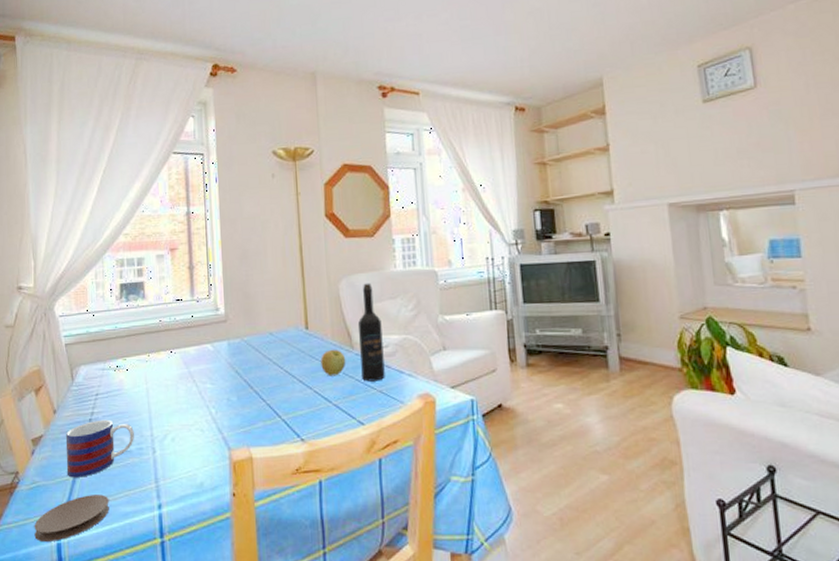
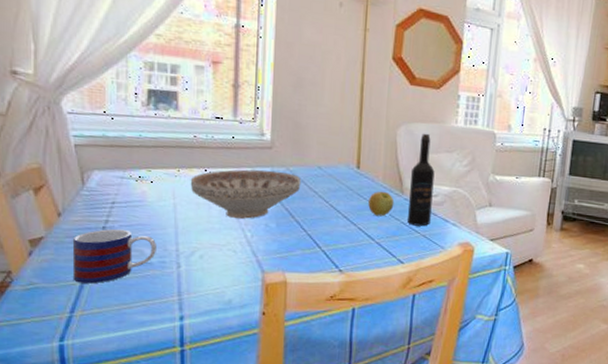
coaster: present [34,494,109,543] -> none [31,301,123,343]
decorative bowl: none [159,343,256,396] -> present [190,169,302,219]

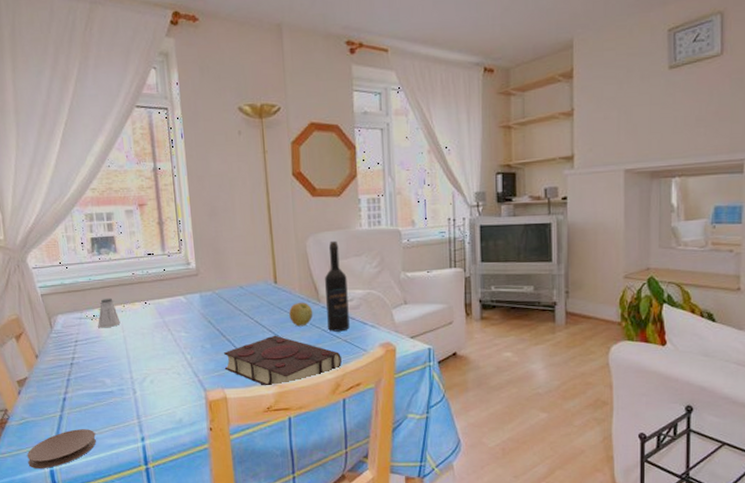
coaster: none [31,301,123,343] -> present [27,429,96,469]
mug: present [72,228,156,284] -> none [49,364,115,415]
saltshaker: none [143,159,172,193] -> present [98,298,121,328]
decorative bowl: present [190,169,302,219] -> none [134,295,227,343]
book: none [288,222,417,274] -> present [223,335,342,386]

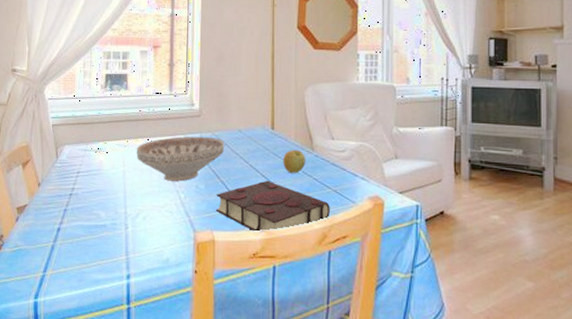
coaster: present [27,429,96,469] -> none [14,261,83,300]
saltshaker: present [98,298,121,328] -> none [101,132,122,162]
decorative bowl: none [134,295,227,343] -> present [136,136,225,182]
wine bottle: present [324,240,350,332] -> none [319,92,341,182]

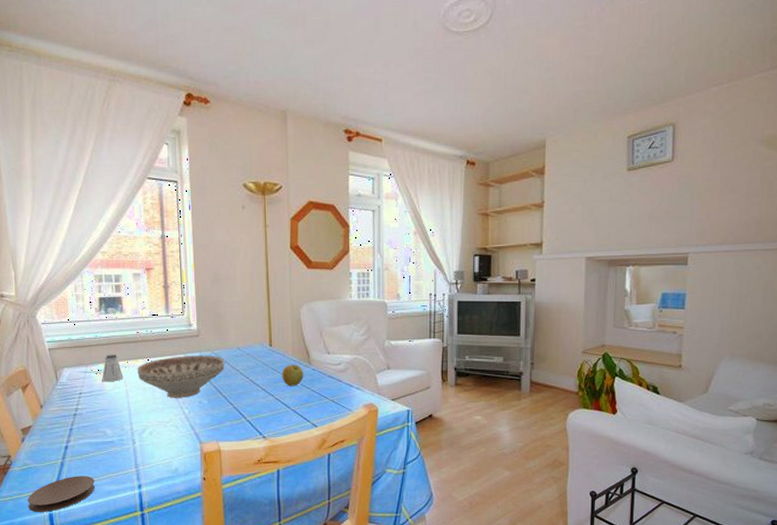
coaster: none [14,261,83,300] -> present [27,476,95,513]
saltshaker: none [101,132,122,162] -> present [102,354,124,382]
book: present [215,180,330,232] -> none [219,393,328,440]

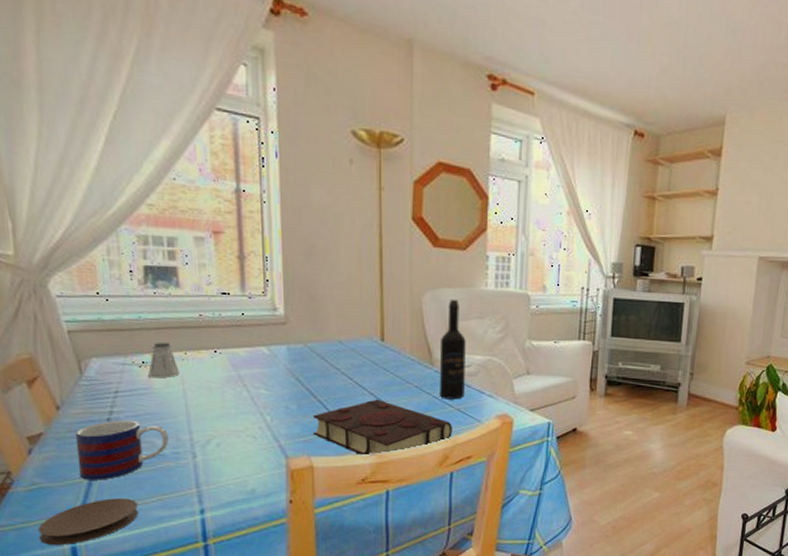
mug: none [52,415,116,462] -> present [75,420,168,480]
decorative bowl: present [137,355,225,398] -> none [199,347,322,402]
book: none [219,393,328,440] -> present [312,399,452,455]
apple: present [282,364,304,387] -> none [396,364,424,392]
wine bottle: none [315,309,337,392] -> present [439,299,466,400]

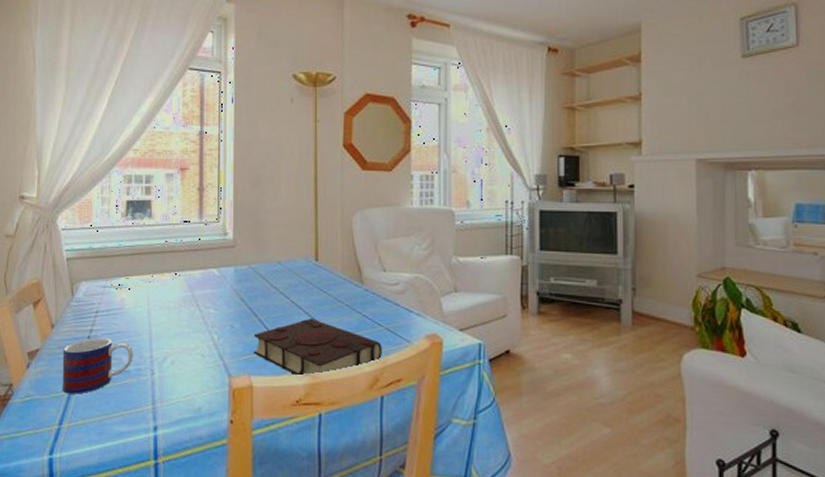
coaster: present [38,498,139,546] -> none [26,412,104,457]
saltshaker: present [148,341,180,379] -> none [122,266,147,299]
wine bottle: present [439,299,466,400] -> none [369,218,394,319]

